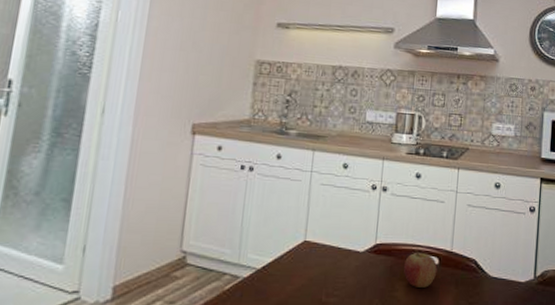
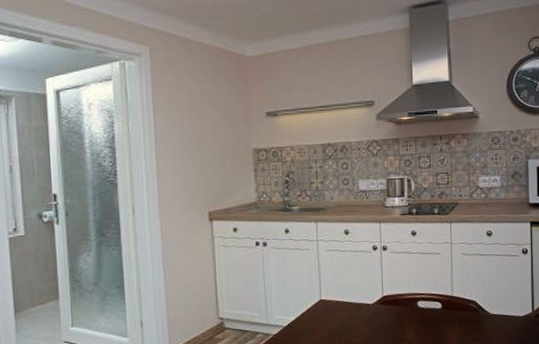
fruit: present [403,249,438,288] -> none [410,297,441,329]

